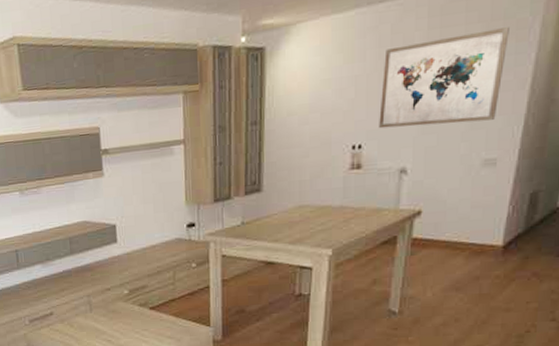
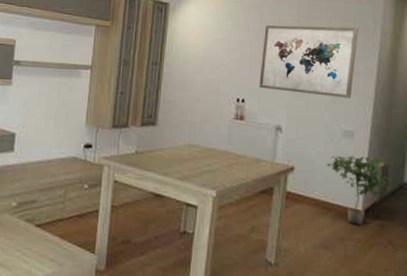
potted plant: none [460,183,541,262] -> present [326,155,391,226]

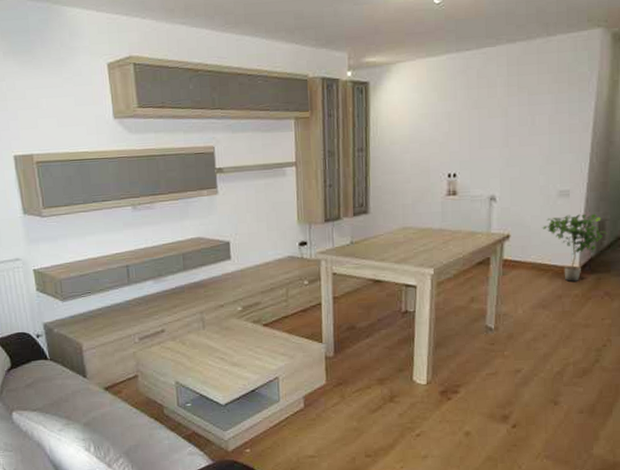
wall art: present [259,25,358,98] -> none [470,79,573,160]

